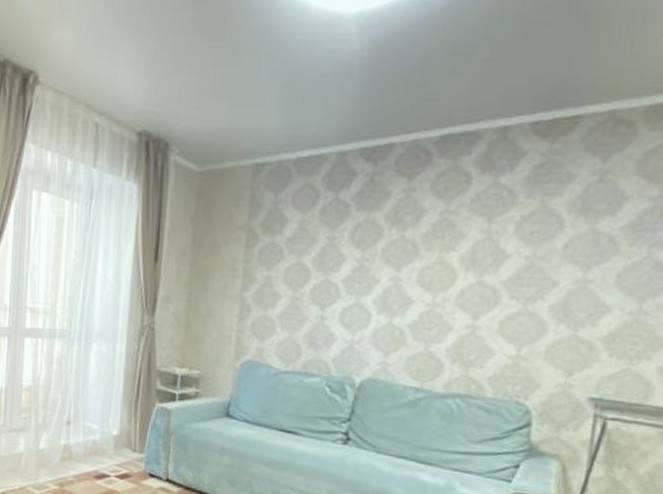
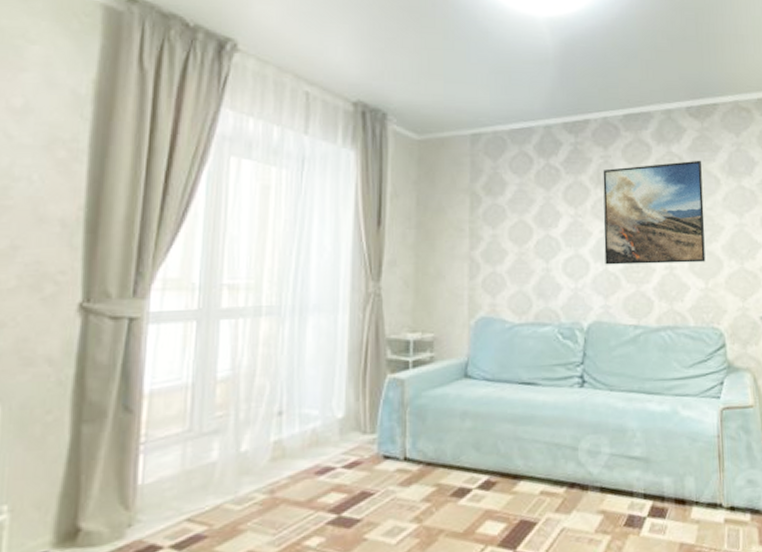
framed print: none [390,194,542,325] -> present [603,160,706,265]

